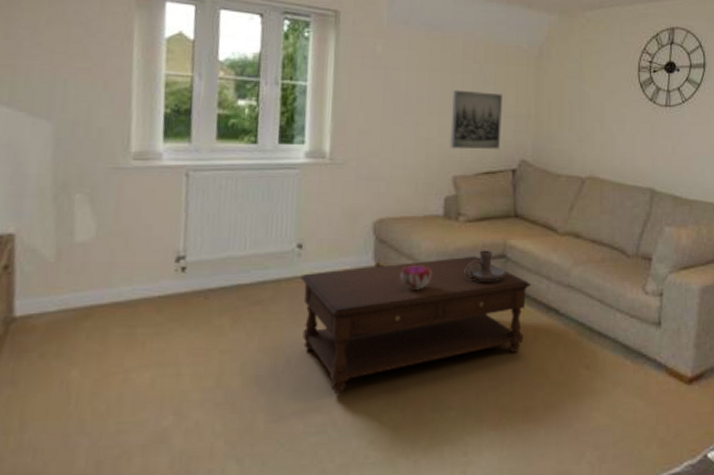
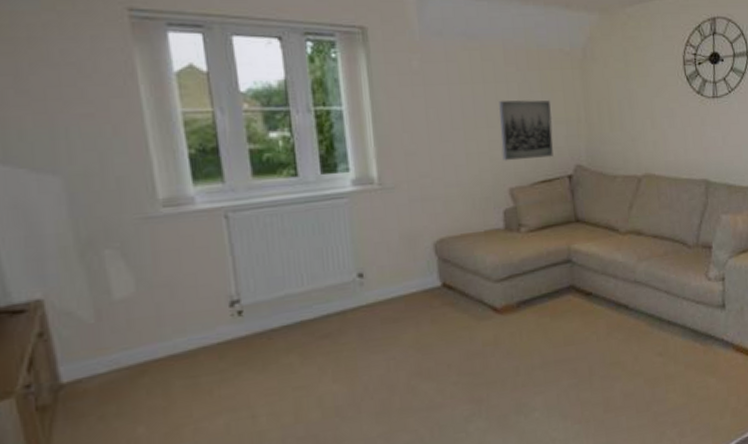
coffee table: present [300,256,532,394] -> none [366,264,600,412]
decorative bowl: present [400,264,431,289] -> none [468,279,500,304]
candle holder: present [464,250,506,282] -> none [532,257,573,288]

